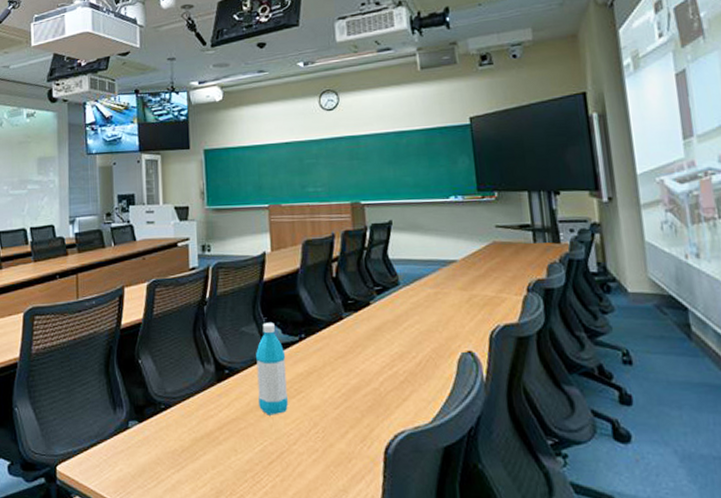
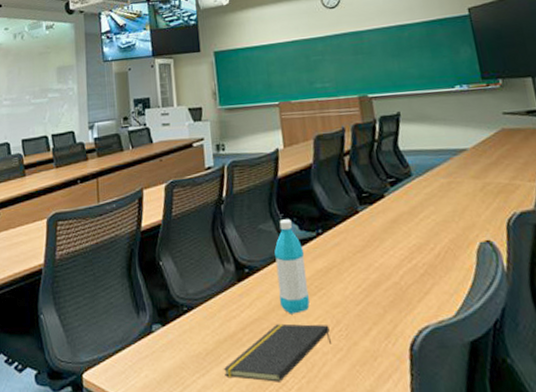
notepad: none [198,424,307,480] -> present [223,323,331,382]

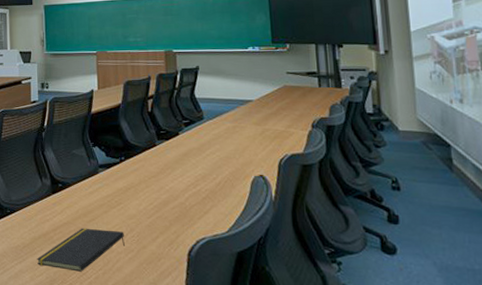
water bottle: present [274,219,310,314] -> none [84,147,110,221]

